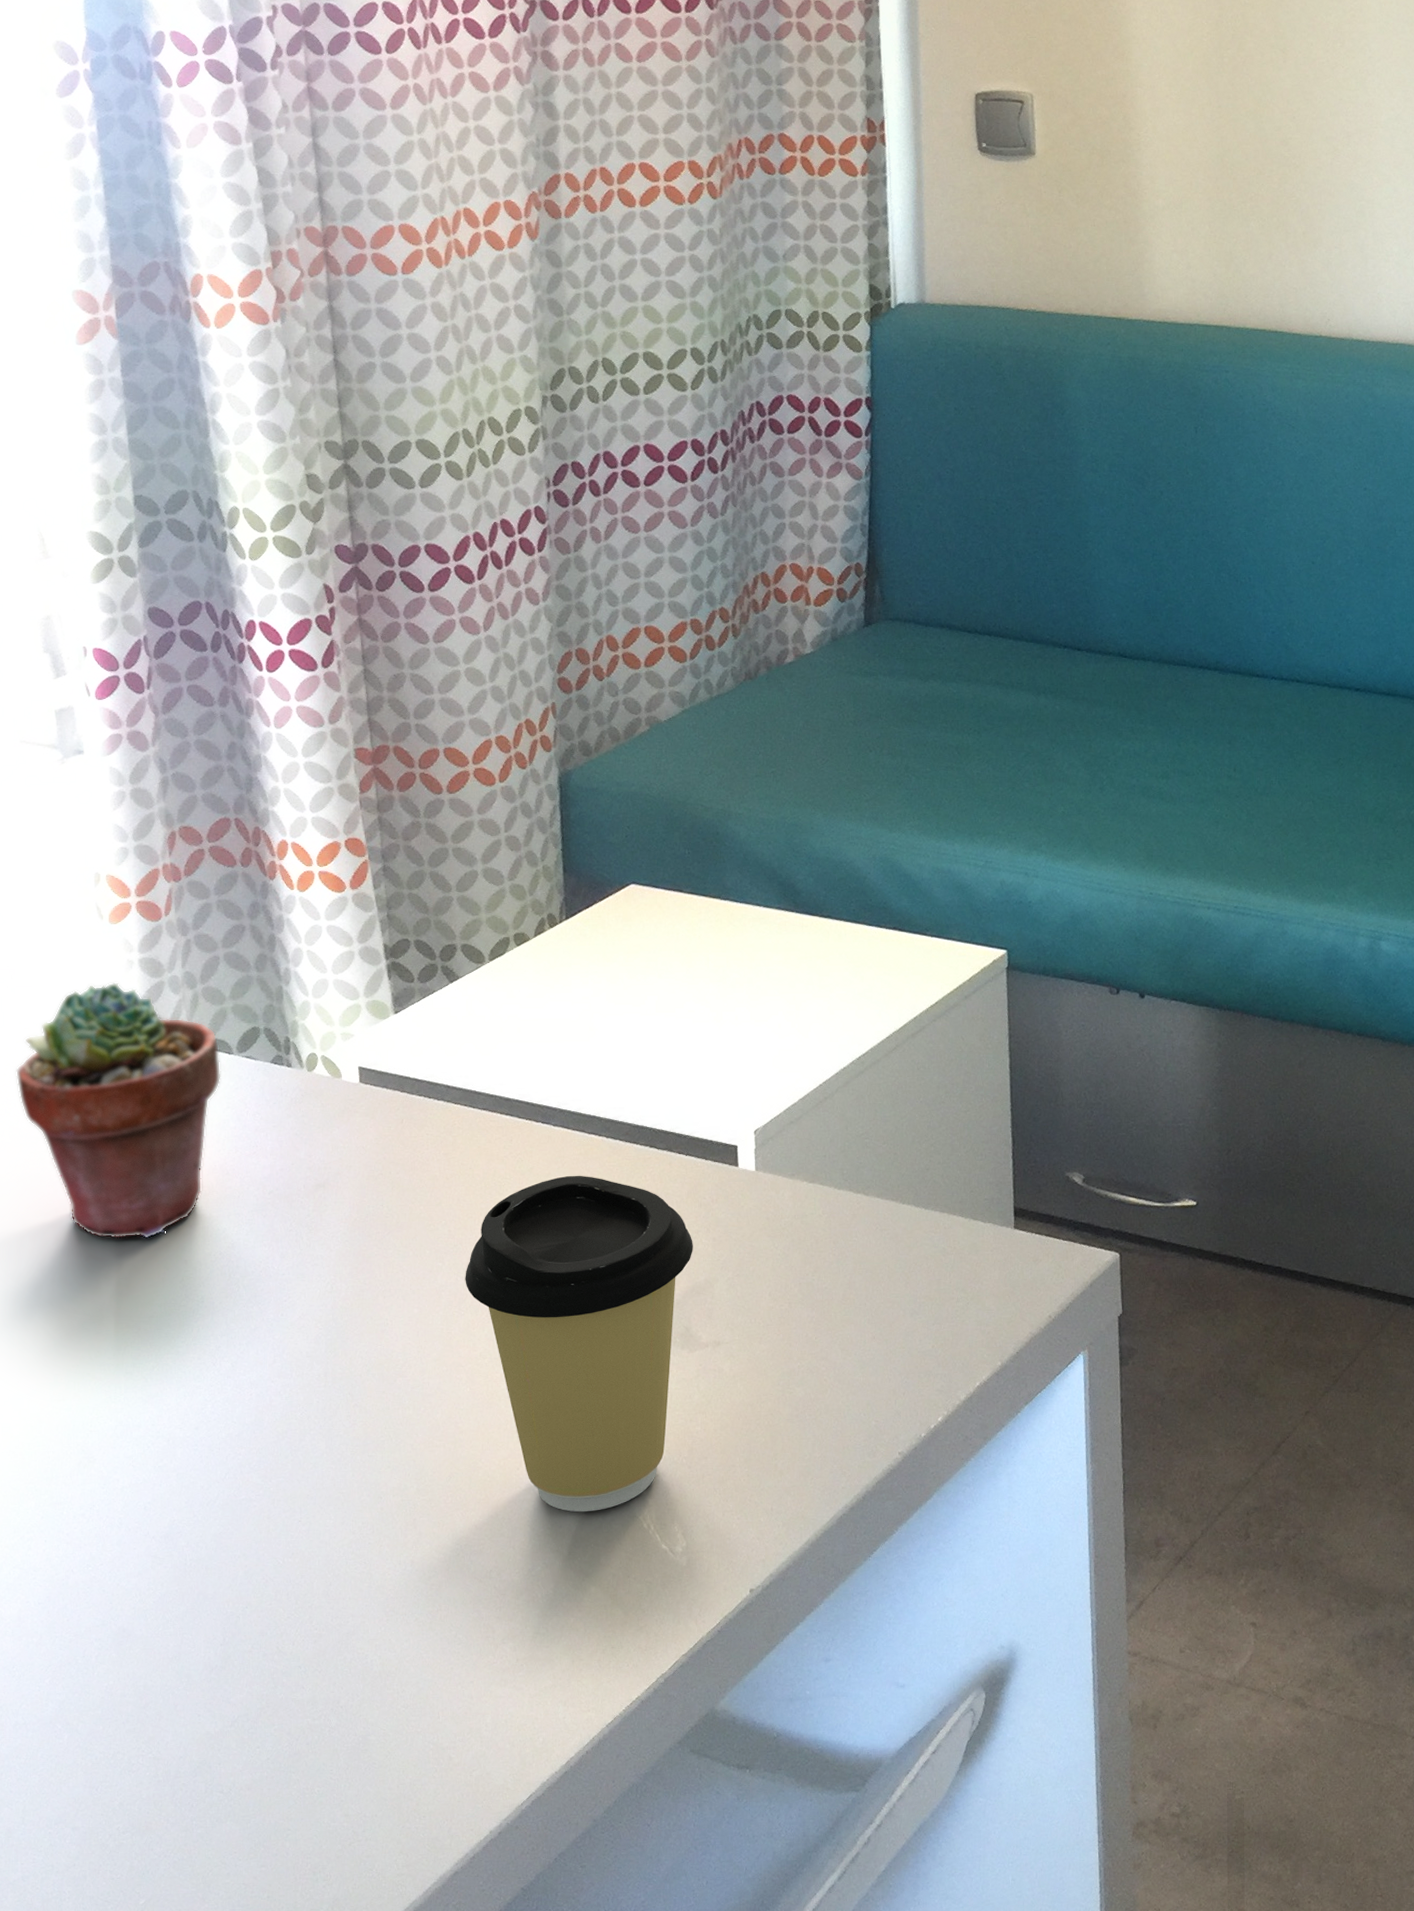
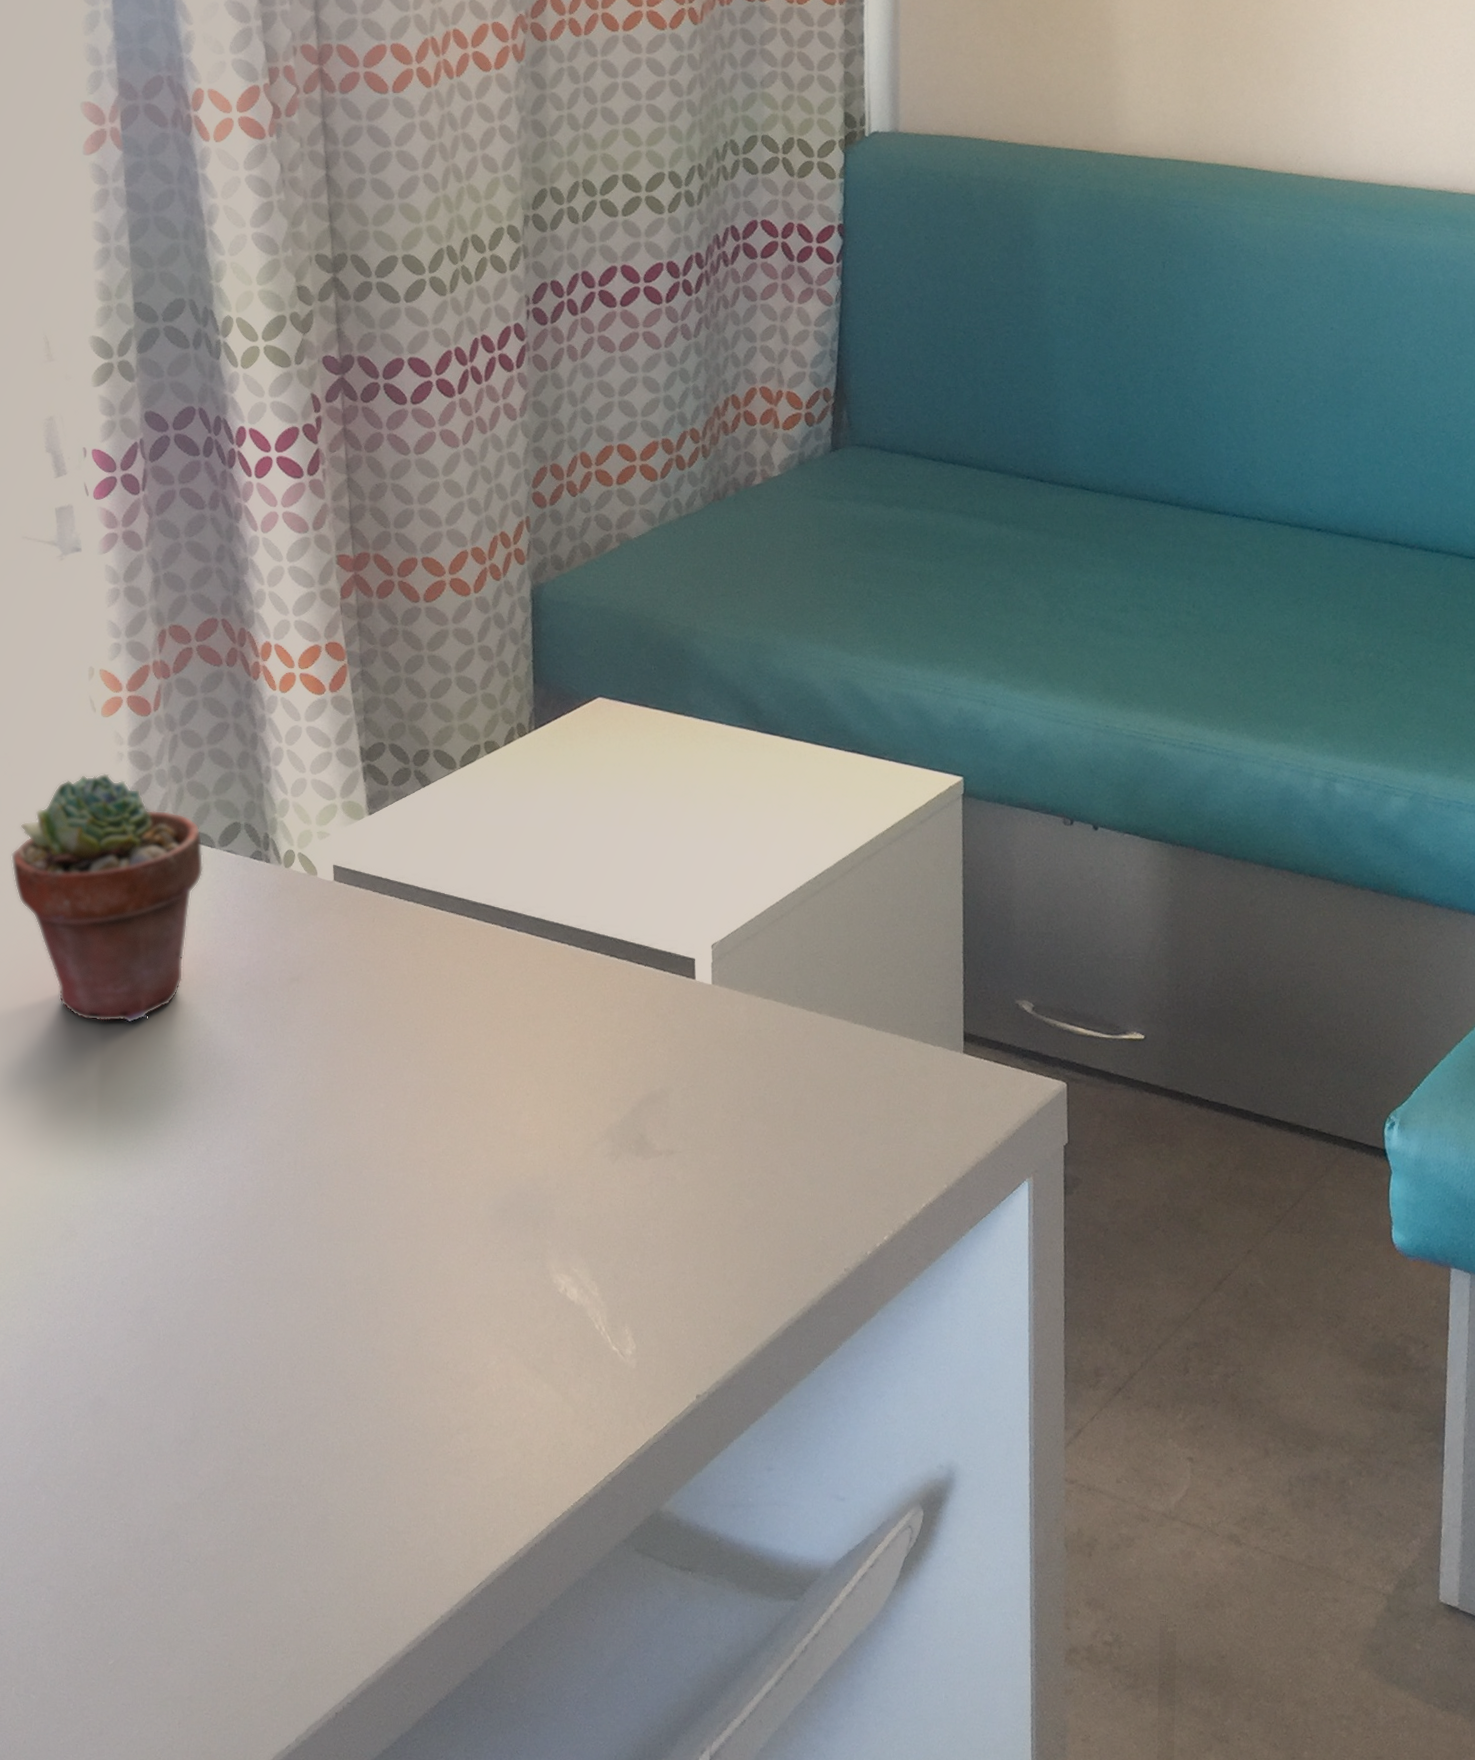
coffee cup: present [465,1175,693,1512] -> none [430,980,650,1310]

